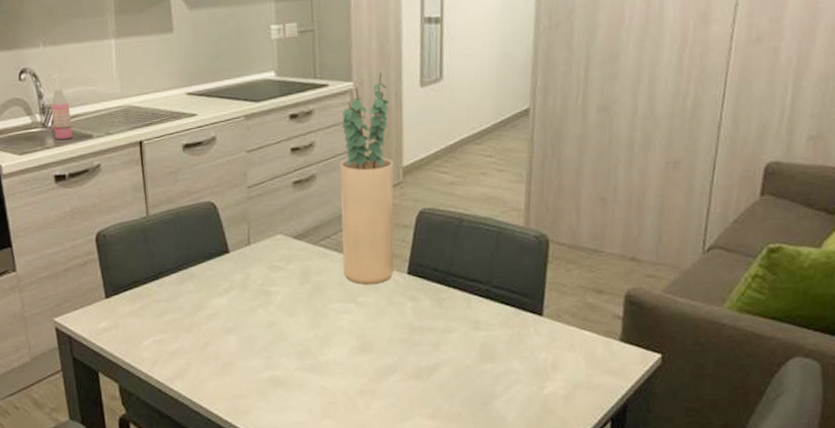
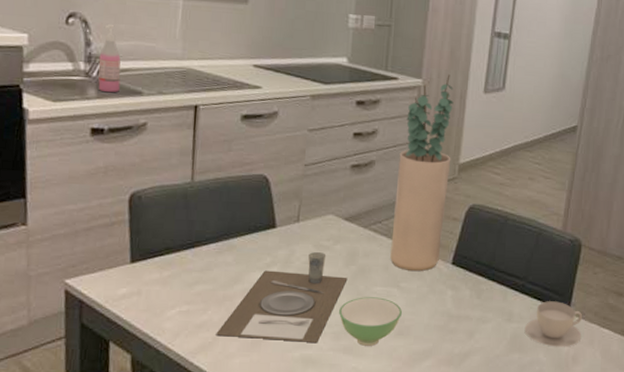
place setting: none [189,273,304,364] -> present [216,252,348,344]
bowl: none [300,314,363,364] -> present [339,297,403,346]
teacup: none [494,305,560,354] -> present [524,301,583,347]

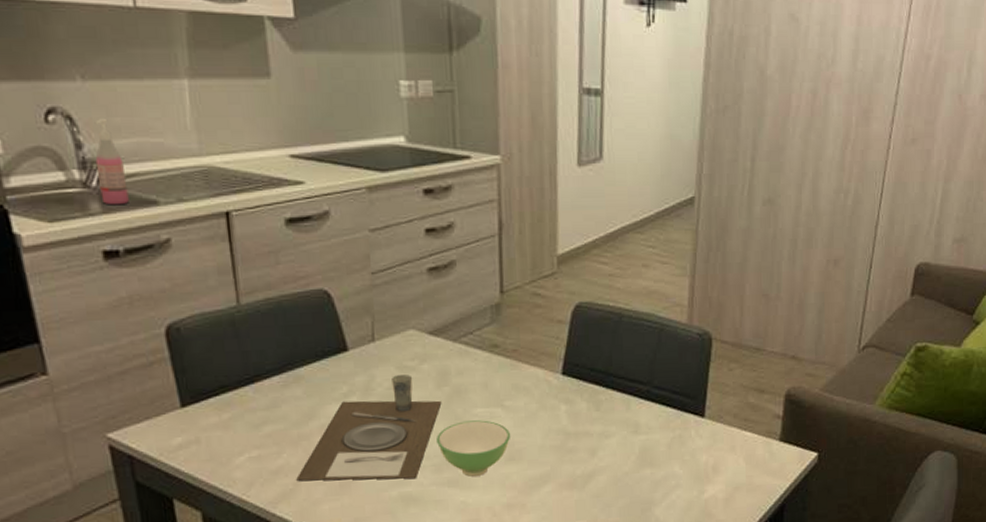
vase: present [390,74,454,271] -> none [484,147,547,386]
teacup: present [524,301,583,347] -> none [654,406,721,458]

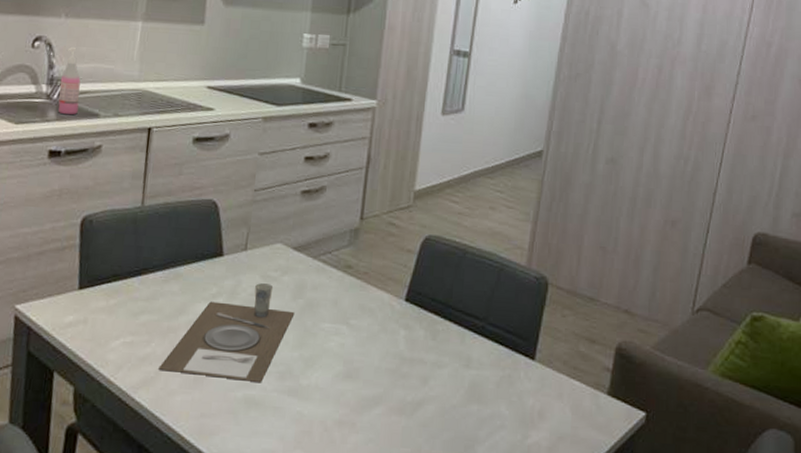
bowl: present [437,420,511,477] -> none [285,334,352,389]

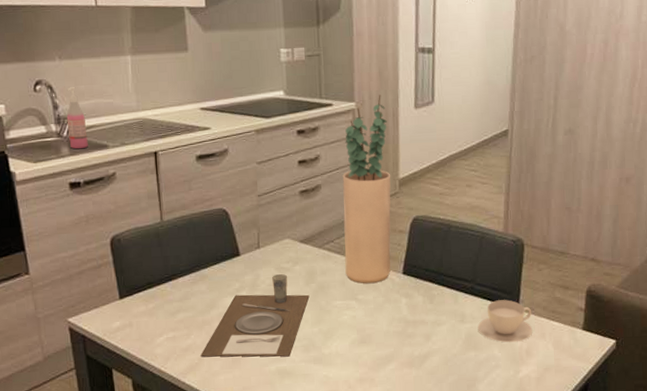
vase: none [340,95,409,307] -> present [342,95,391,283]
teacup: none [484,346,550,400] -> present [477,300,533,343]

